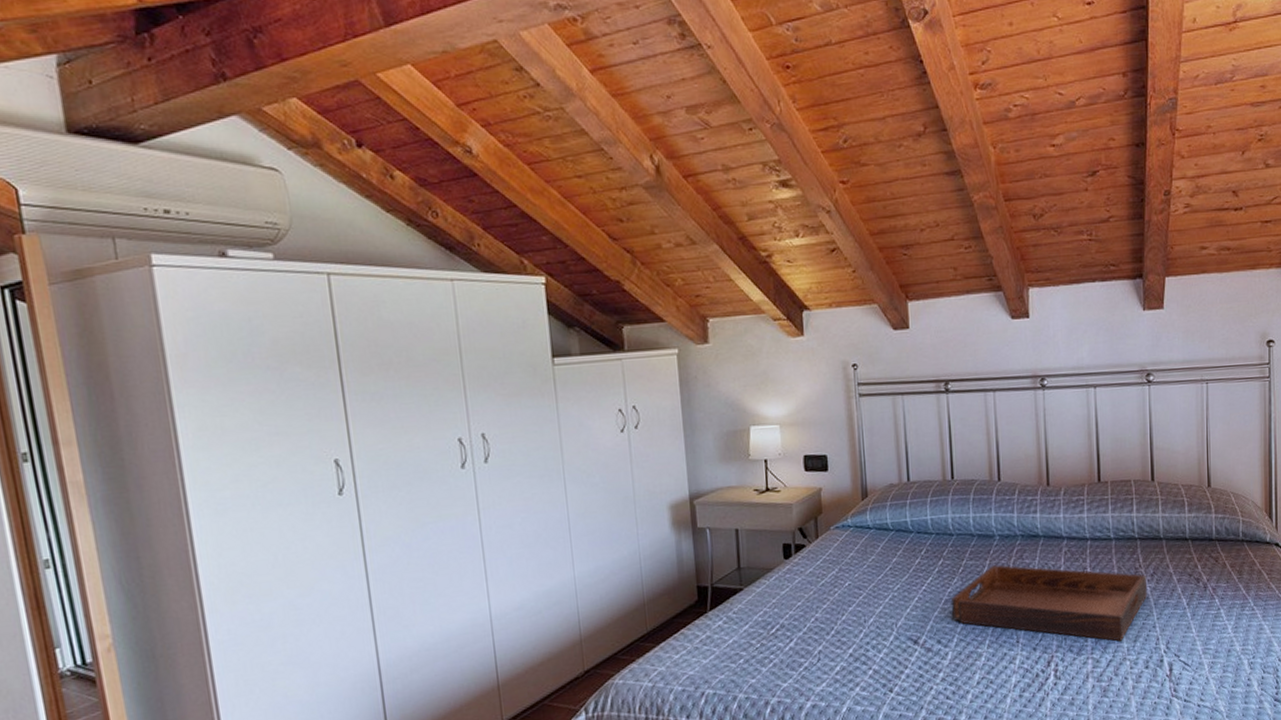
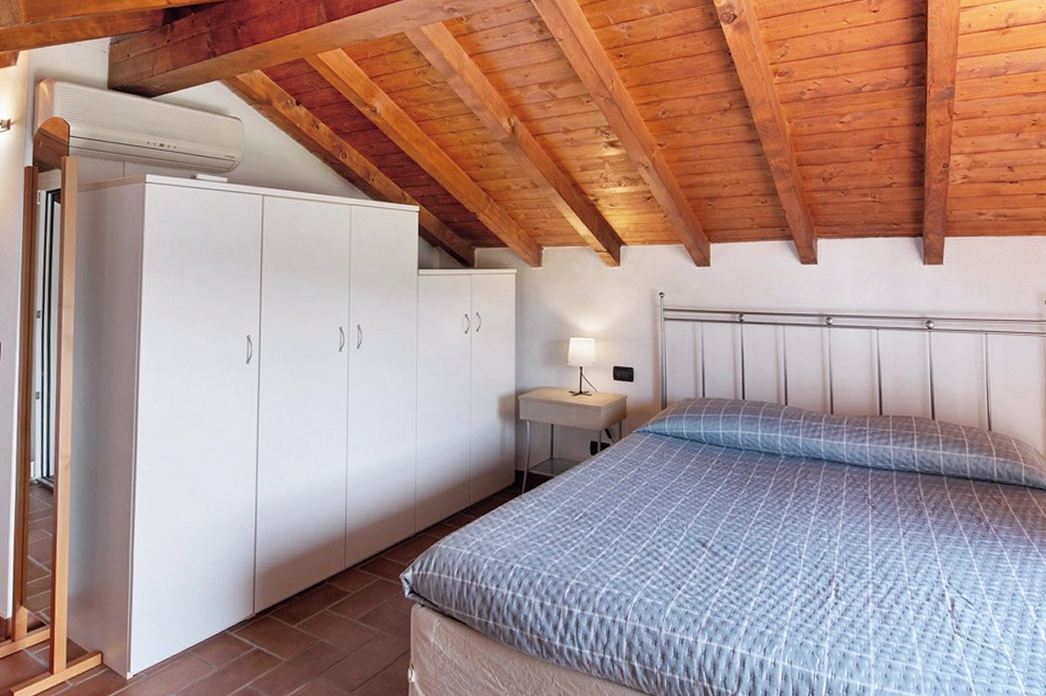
serving tray: present [950,565,1147,642] -> none [738,482,928,570]

